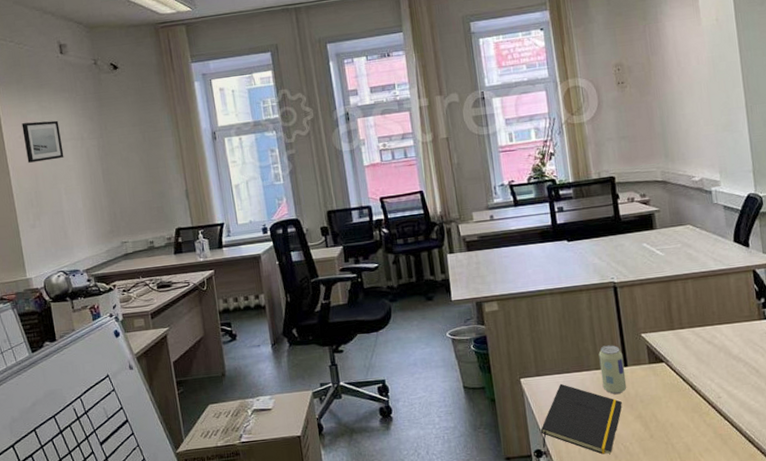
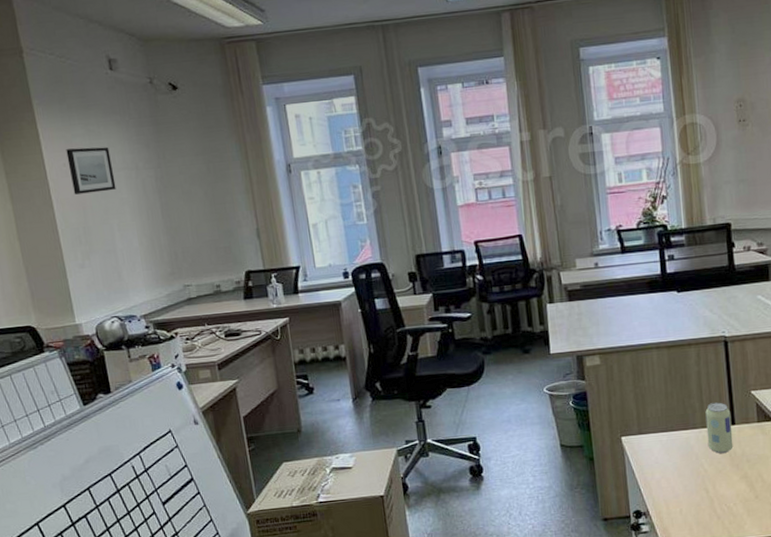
notepad: present [540,383,623,454] -> none [640,442,729,515]

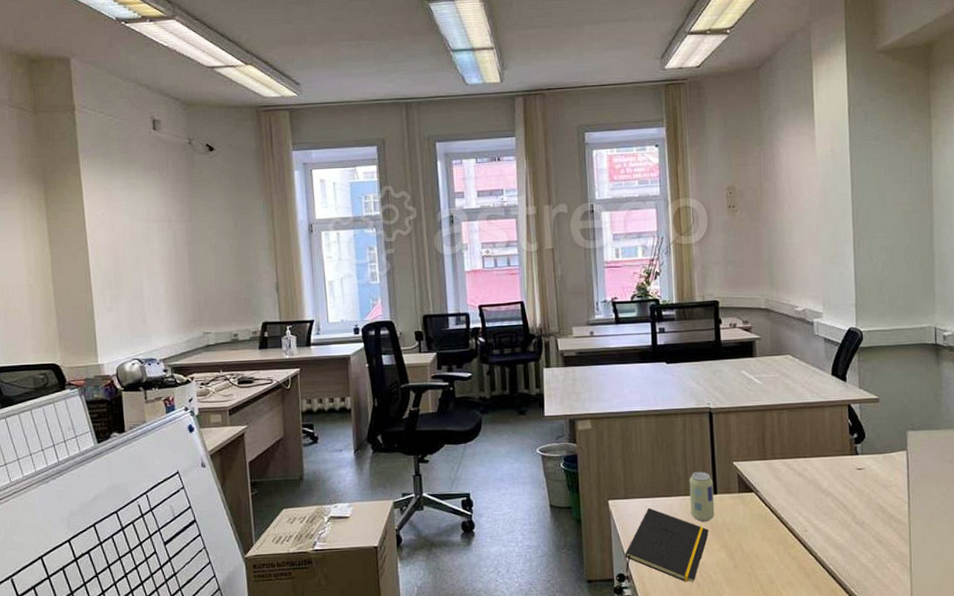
wall art: present [66,146,116,195] -> none [105,199,149,242]
notepad: none [640,442,729,515] -> present [625,507,710,582]

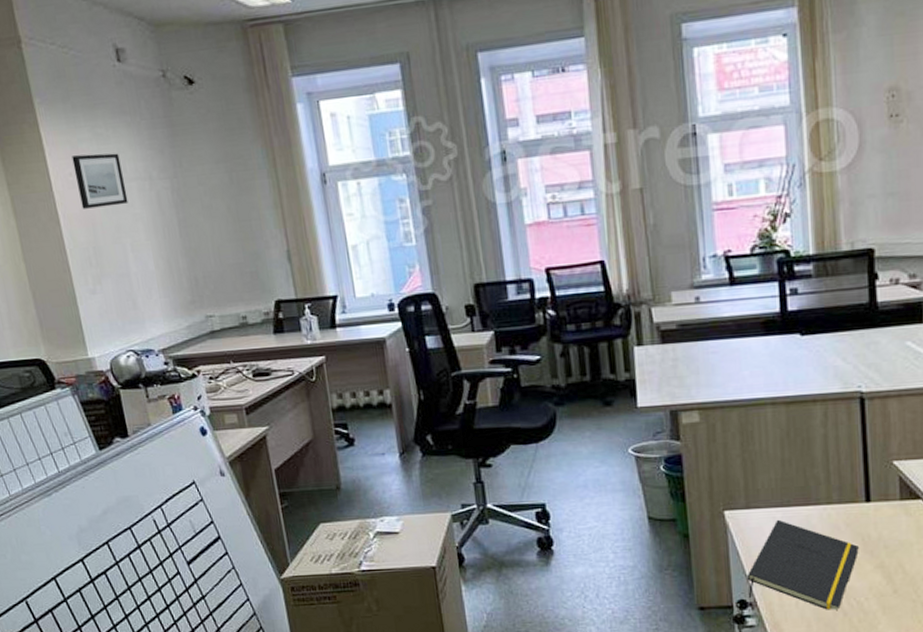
wall art: none [105,199,149,242] -> present [72,153,128,209]
beverage can: present [689,471,715,521] -> none [832,473,867,536]

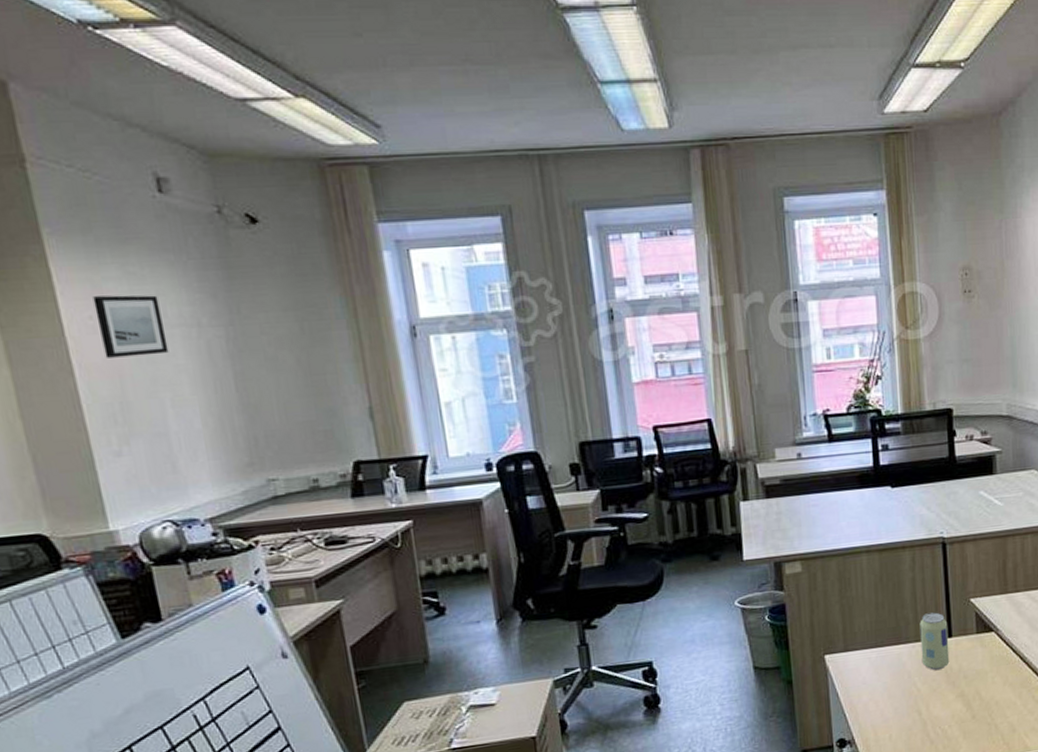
notepad: present [747,519,860,610] -> none [845,659,944,740]
beverage can: none [832,473,867,536] -> present [919,612,950,670]

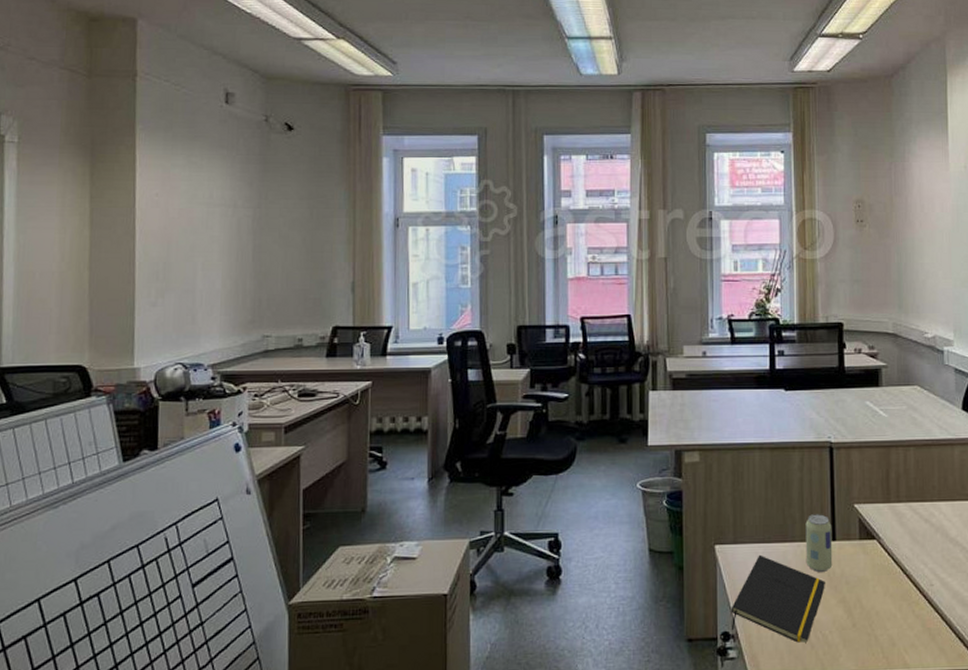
wall art: present [93,295,169,358] -> none [161,179,209,227]
notepad: none [845,659,944,740] -> present [731,554,826,643]

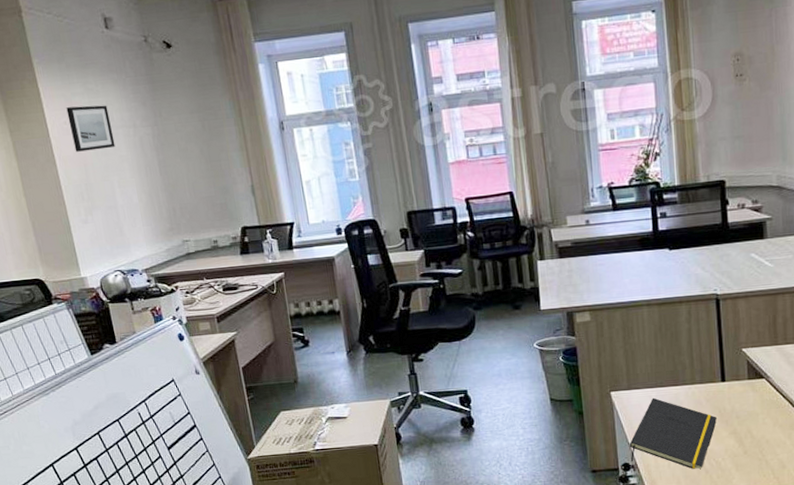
wall art: none [161,179,209,227] -> present [66,105,116,152]
beverage can: present [805,514,833,572] -> none [695,359,723,409]

